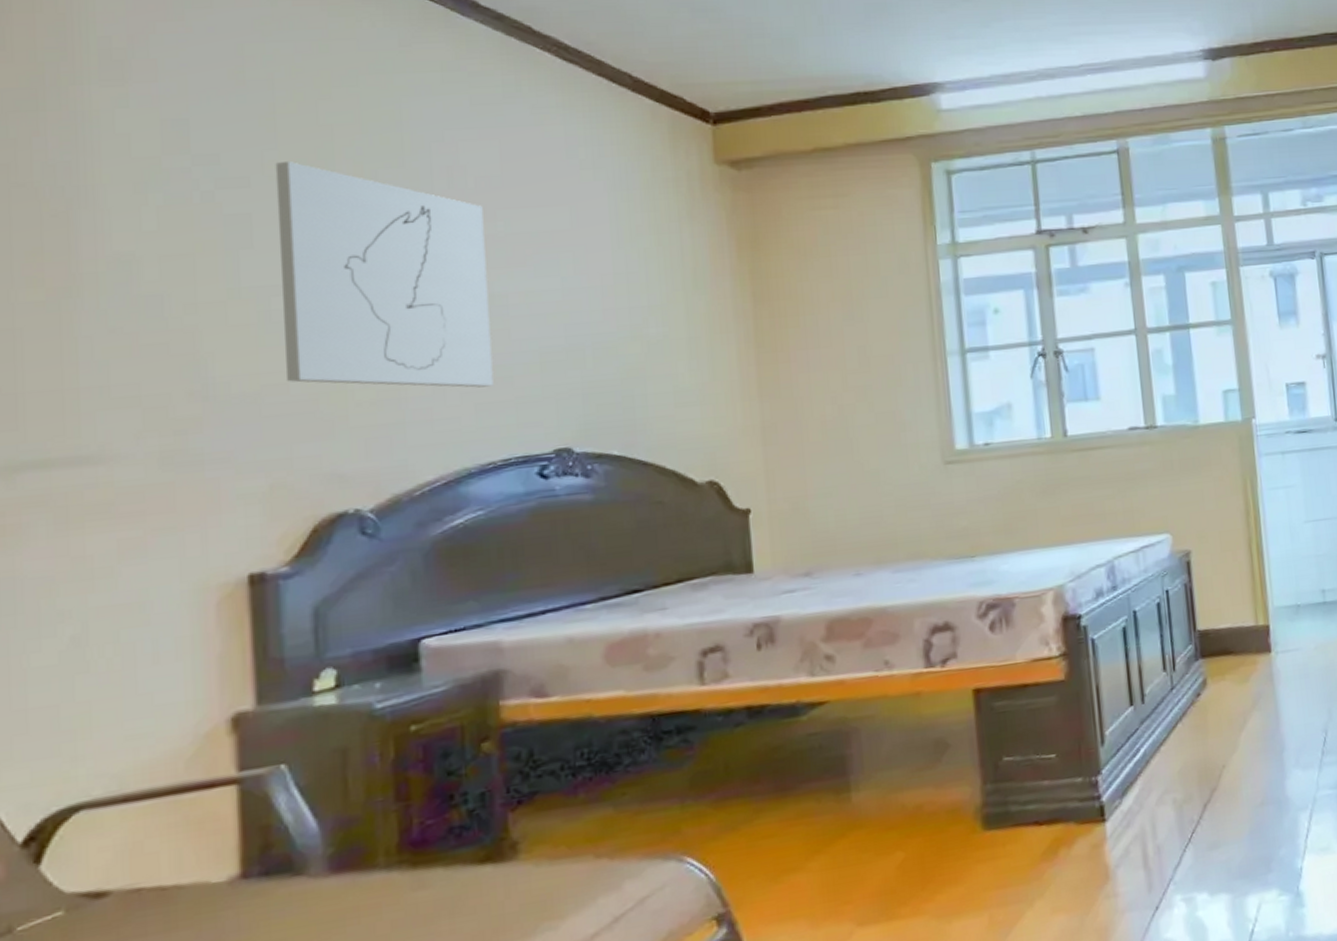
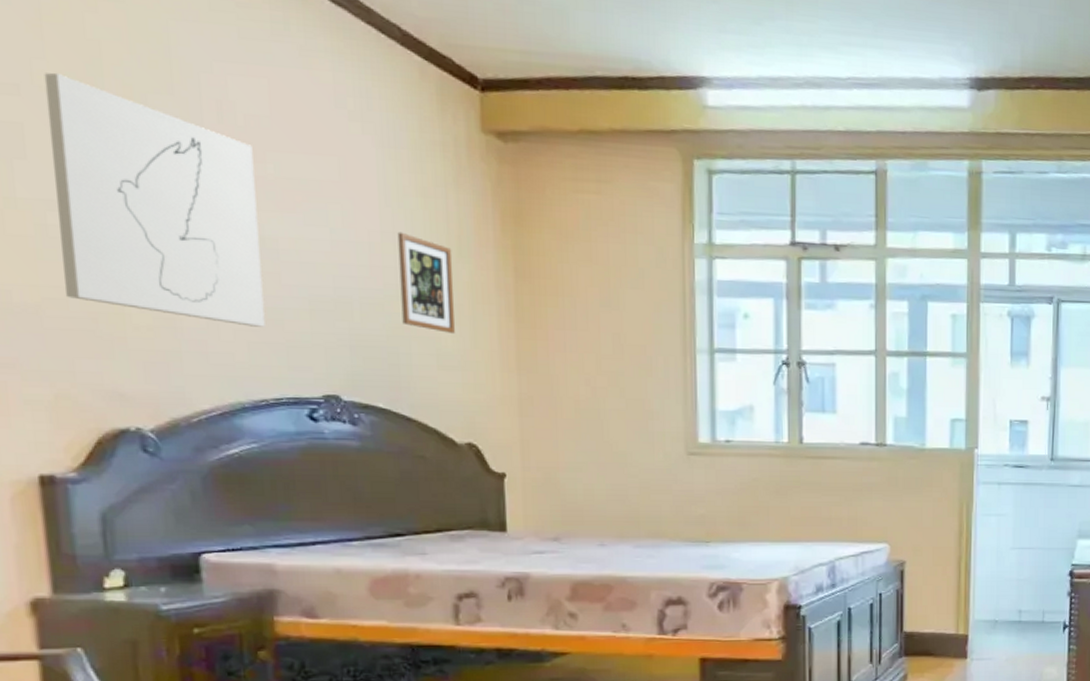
picture frame: none [631,271,692,369] -> present [397,232,455,335]

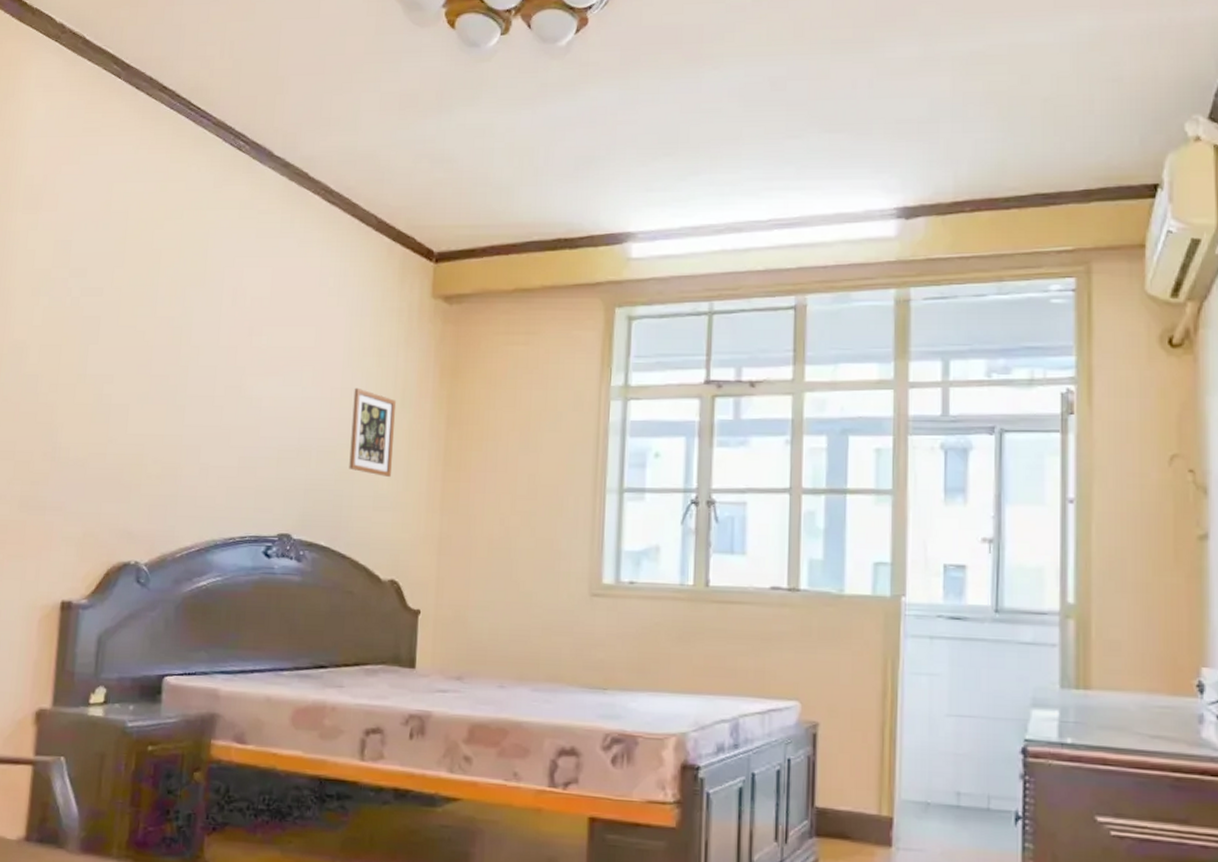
wall art: present [44,72,265,327] -> none [105,276,254,474]

